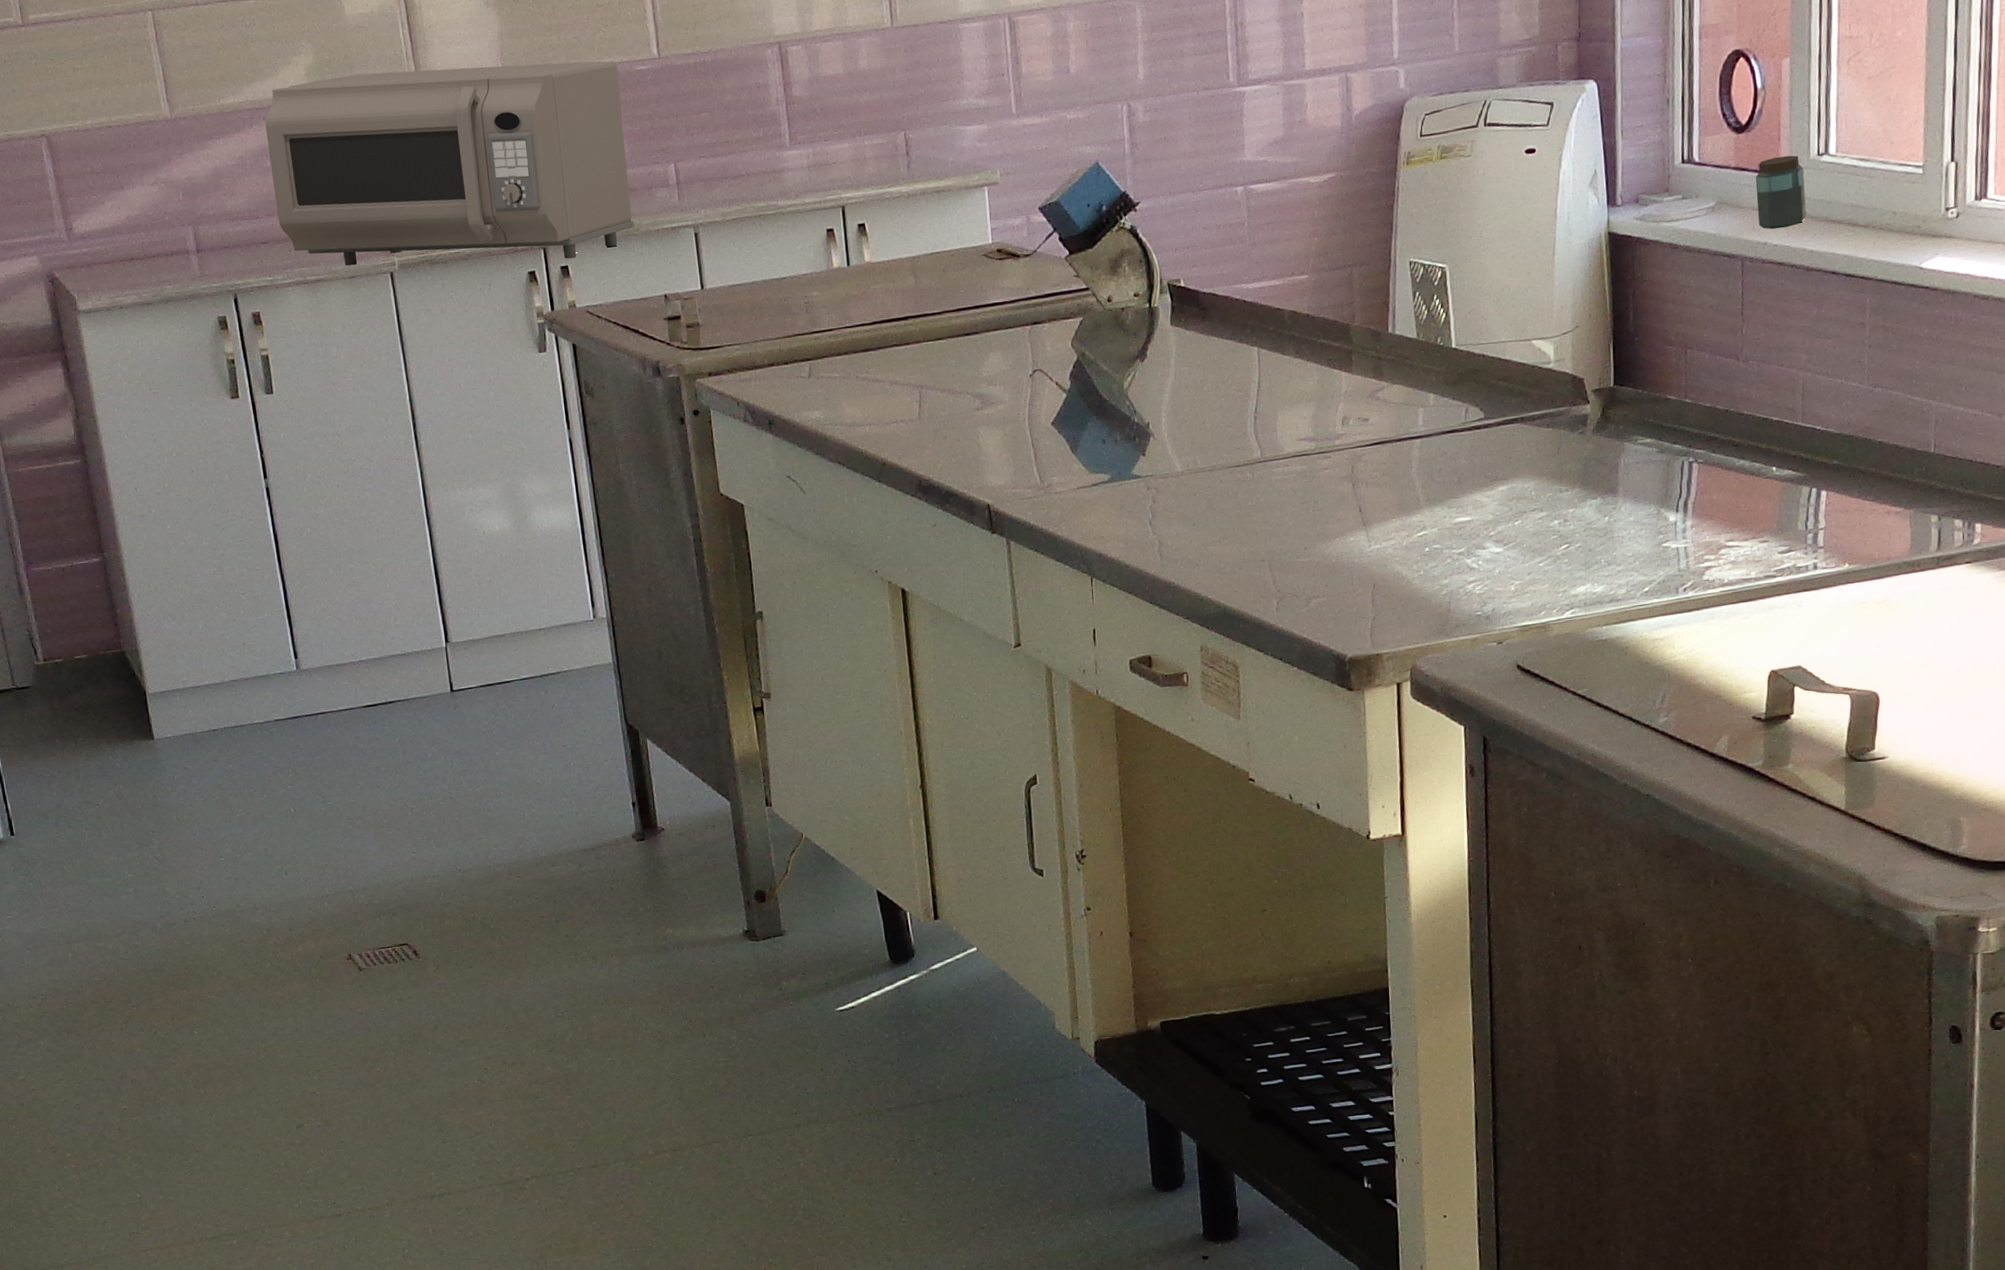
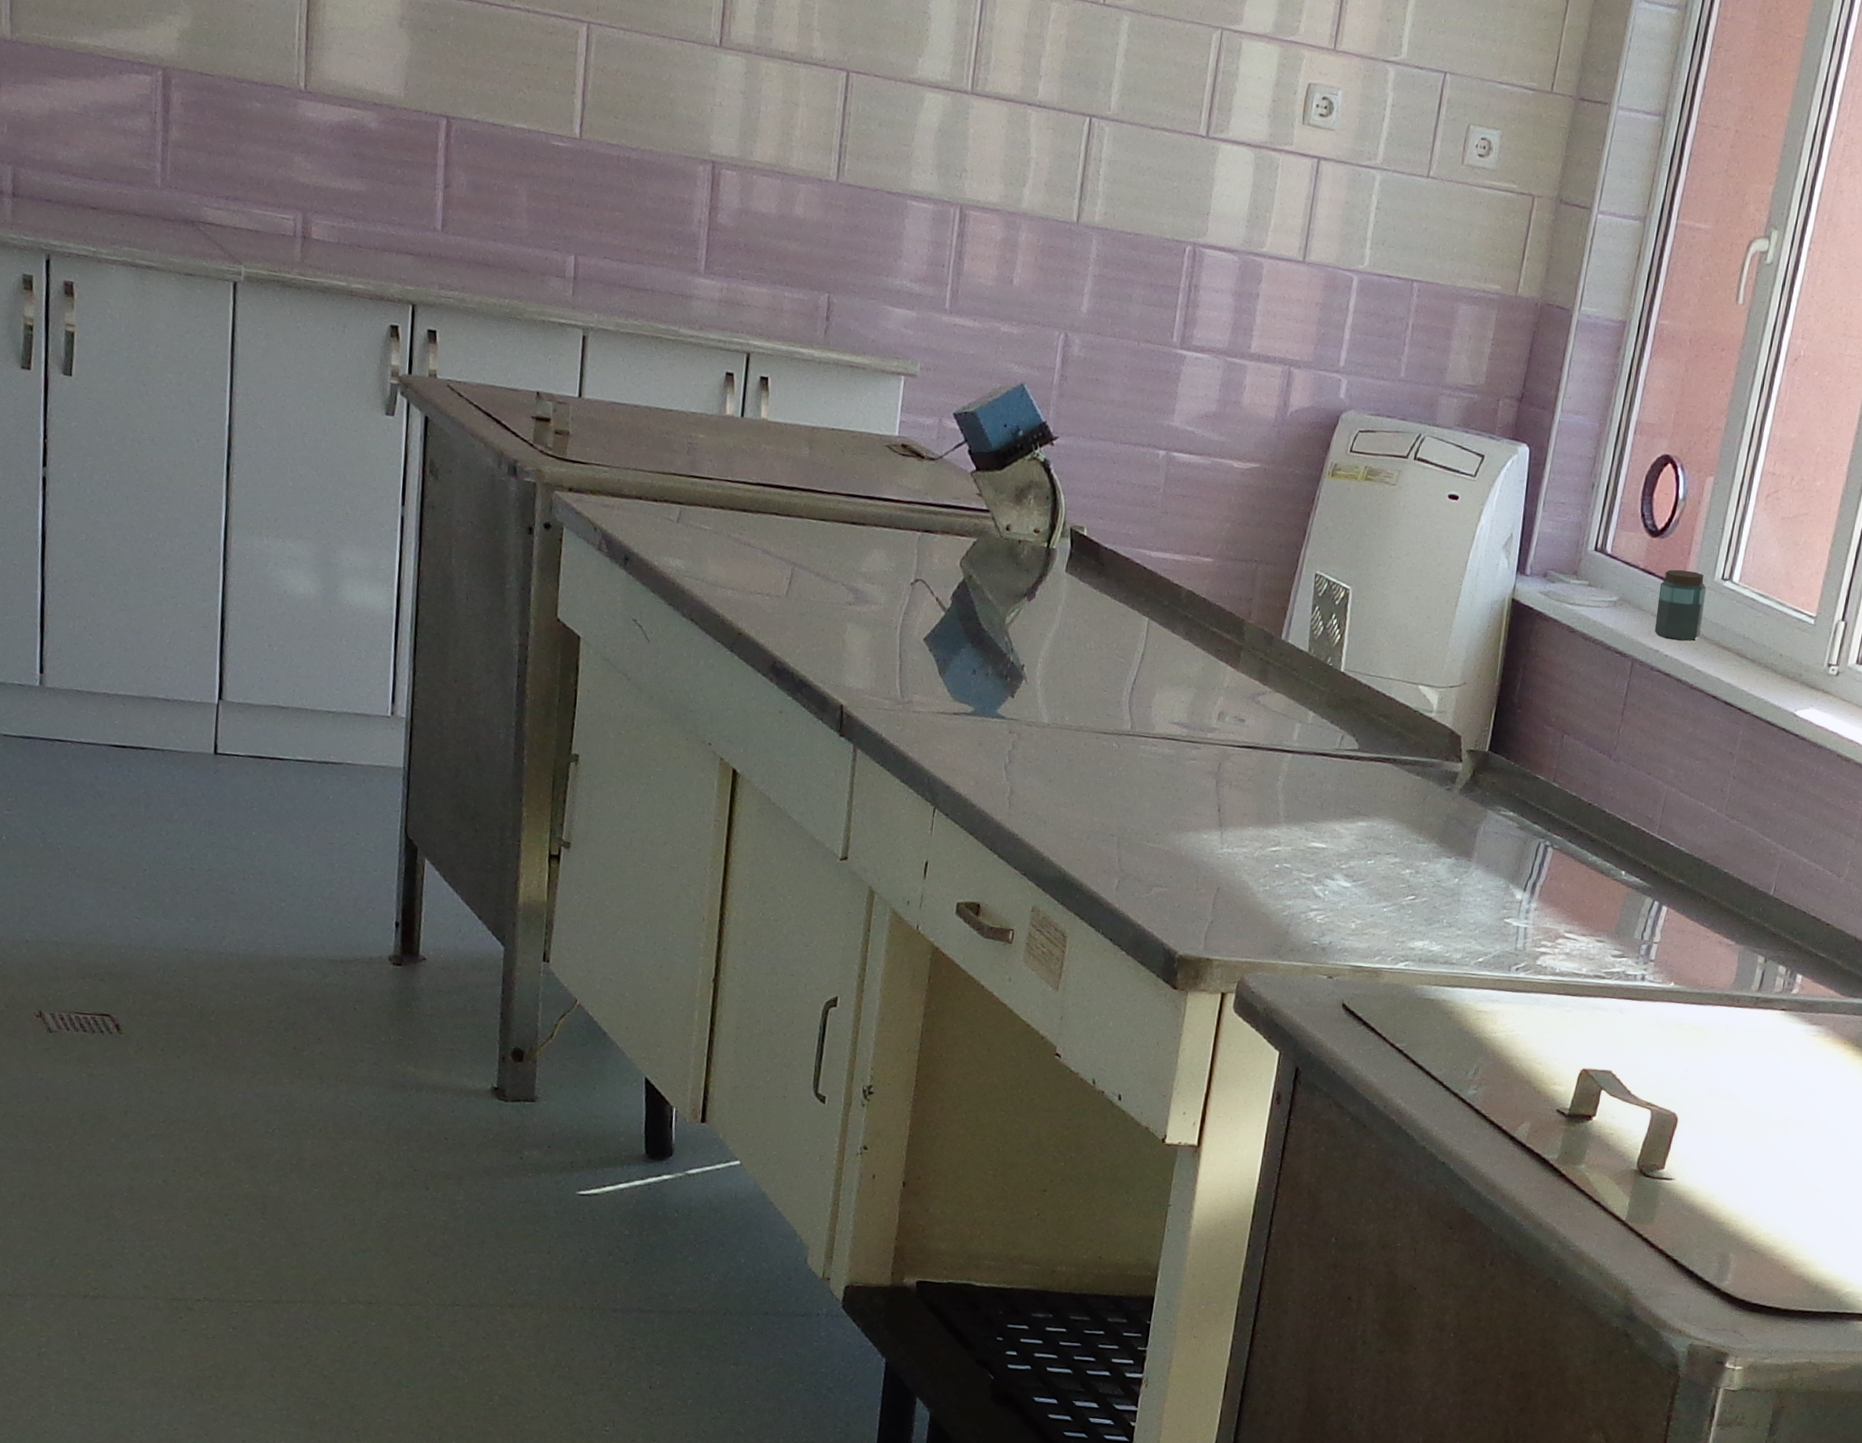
microwave: present [265,60,634,266] -> none [115,43,533,325]

